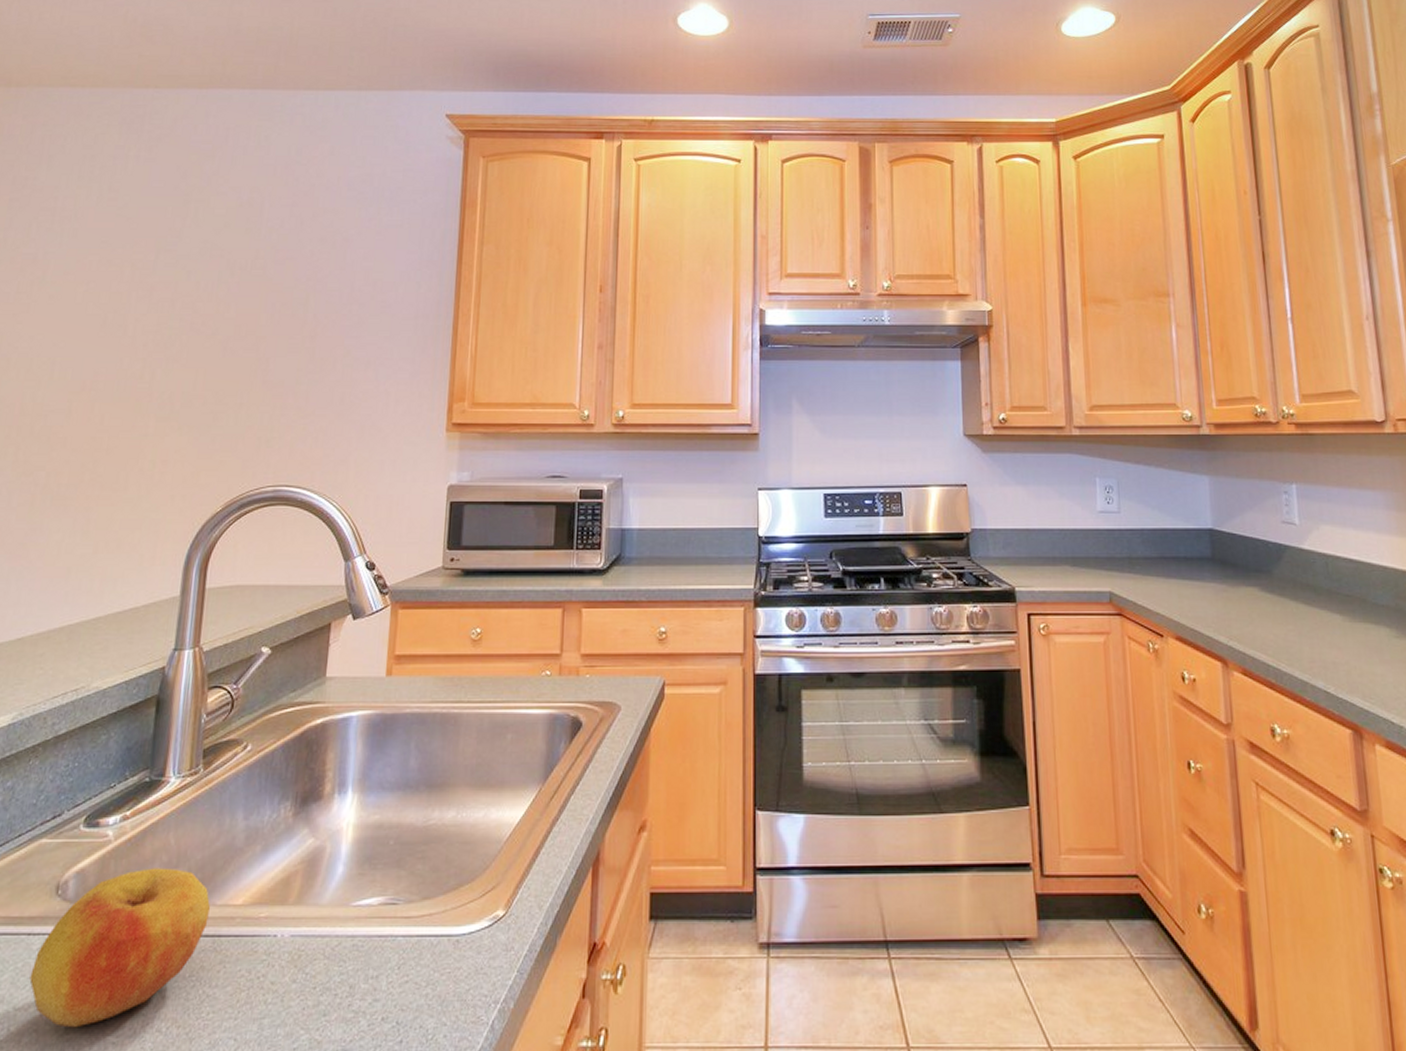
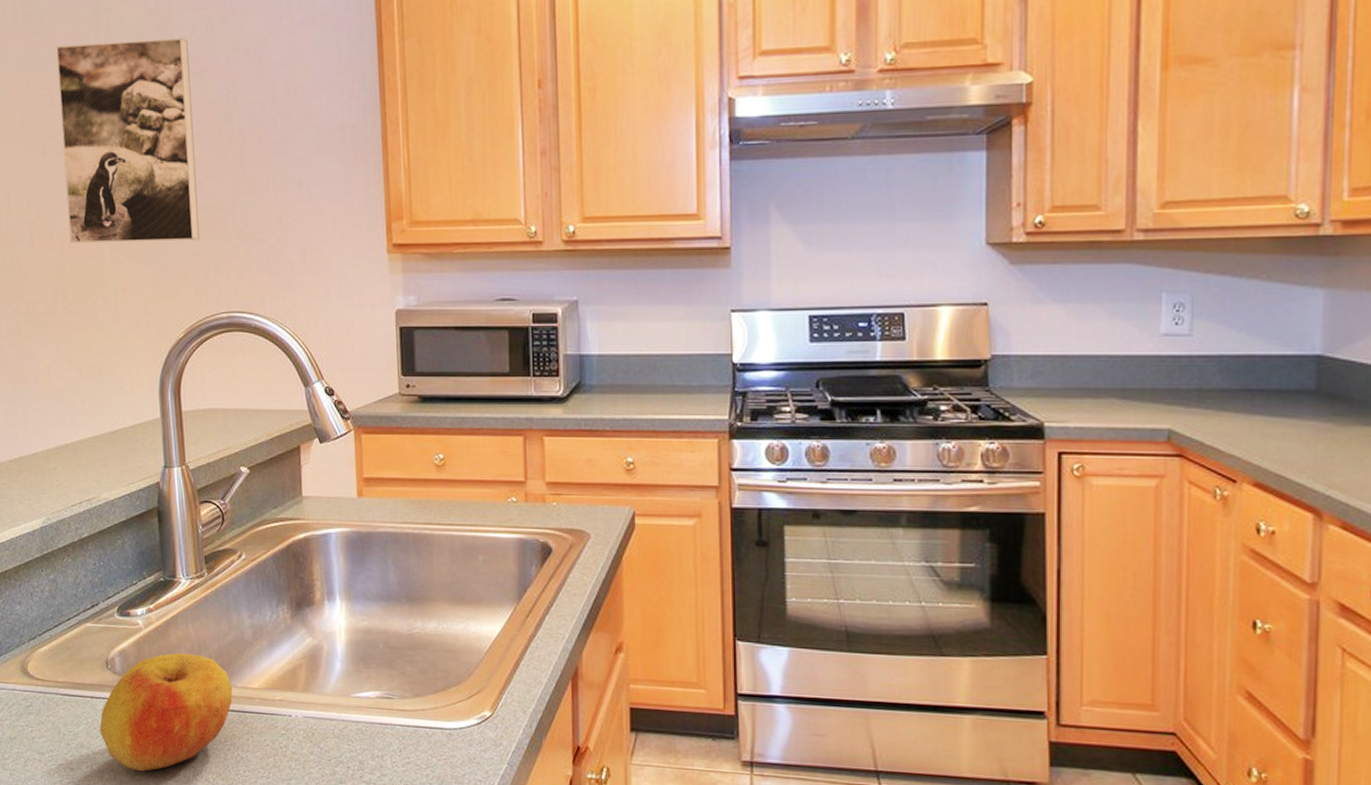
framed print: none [112,228,275,415] -> present [56,37,200,244]

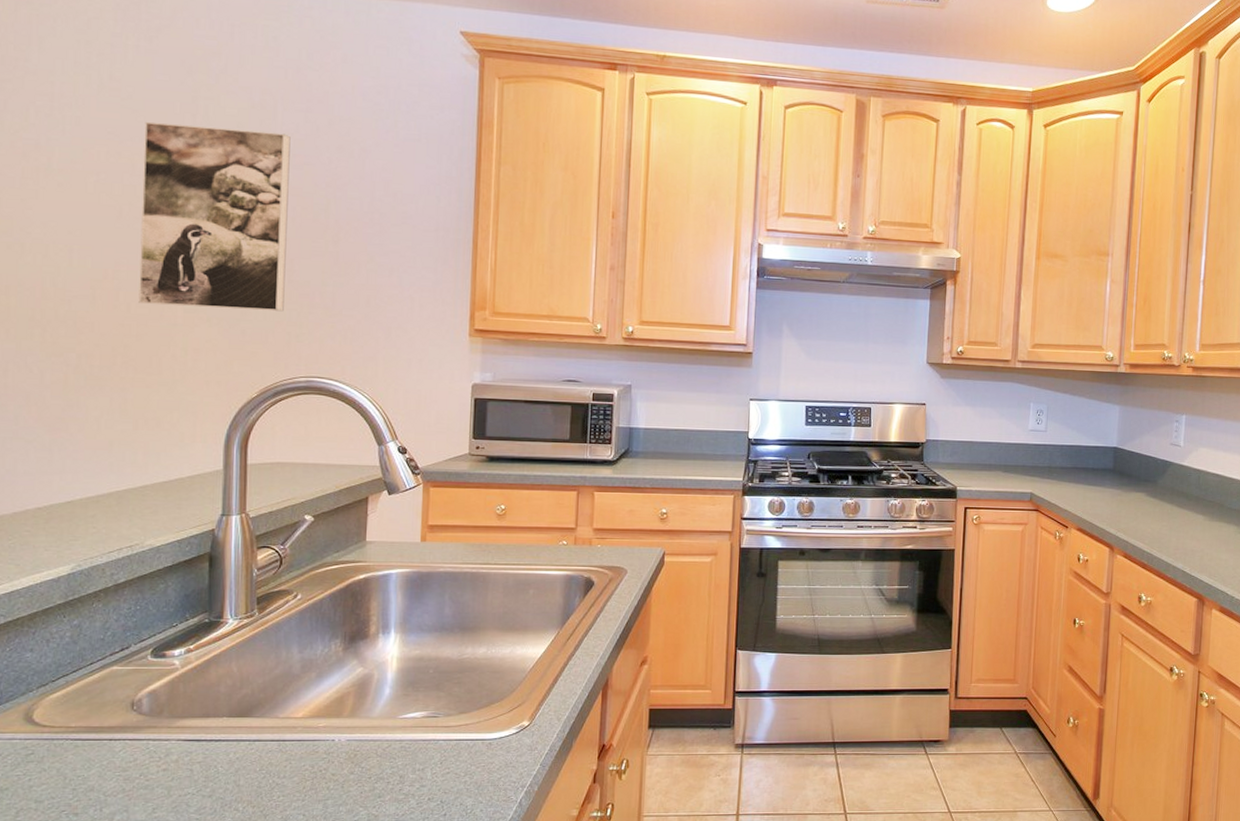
apple: present [99,652,233,772] -> none [115,689,275,809]

